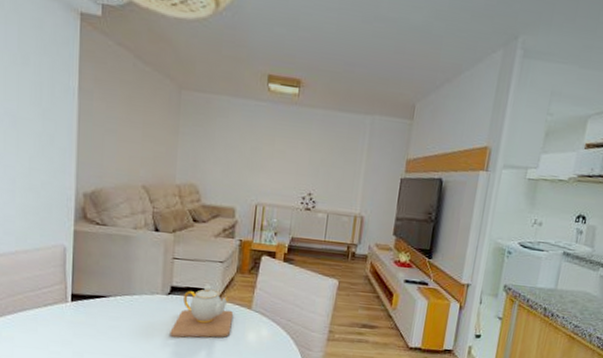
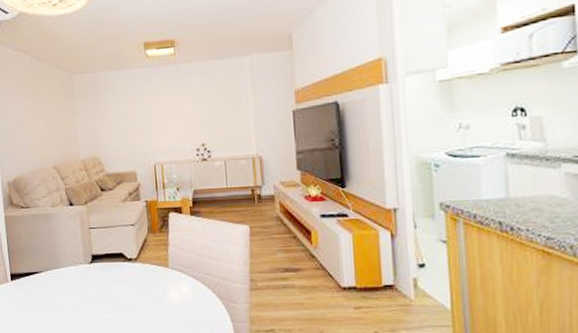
teapot: present [170,285,234,338] -> none [97,249,153,305]

